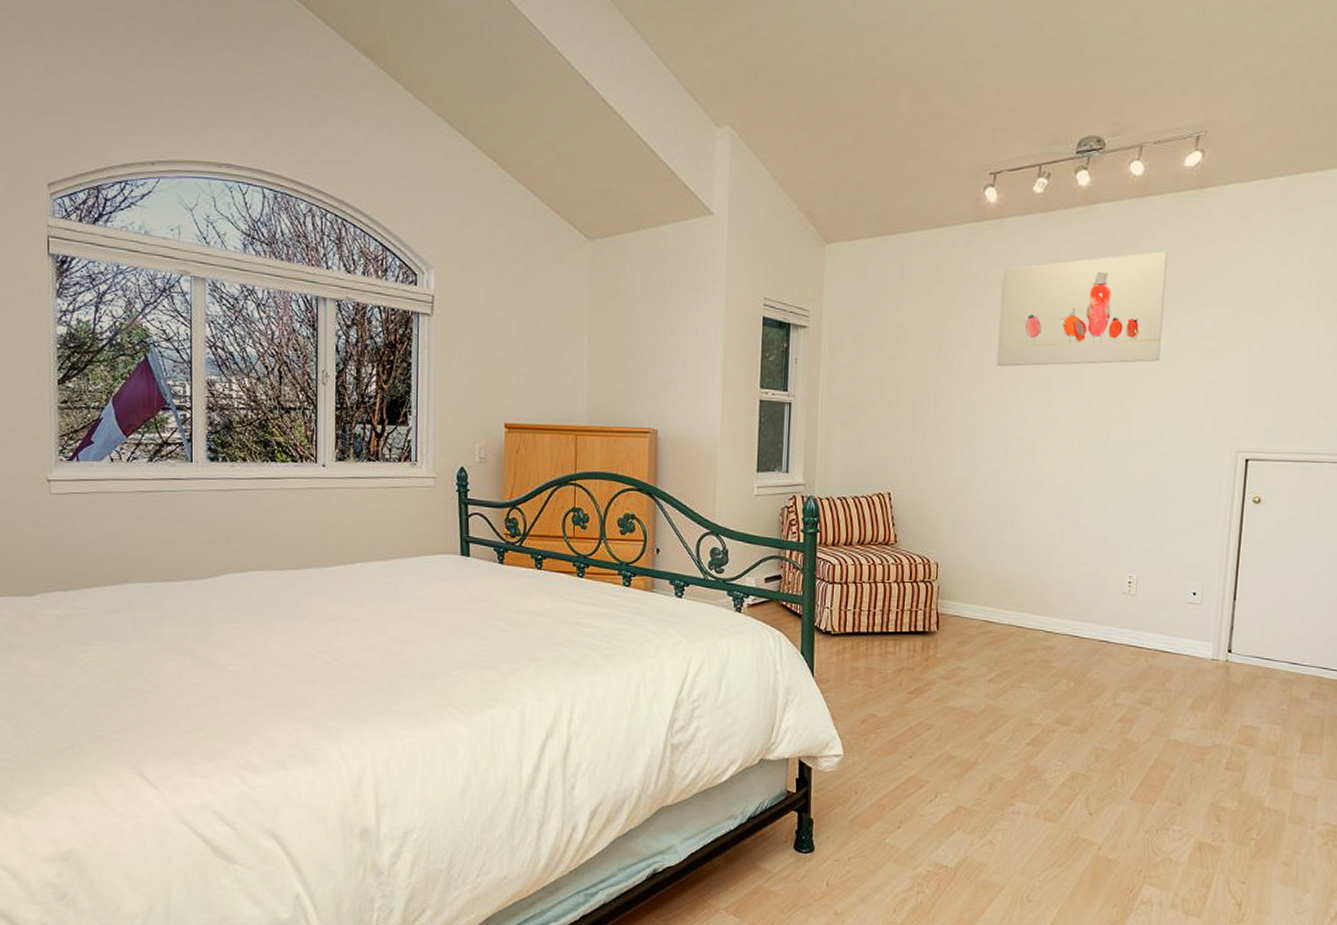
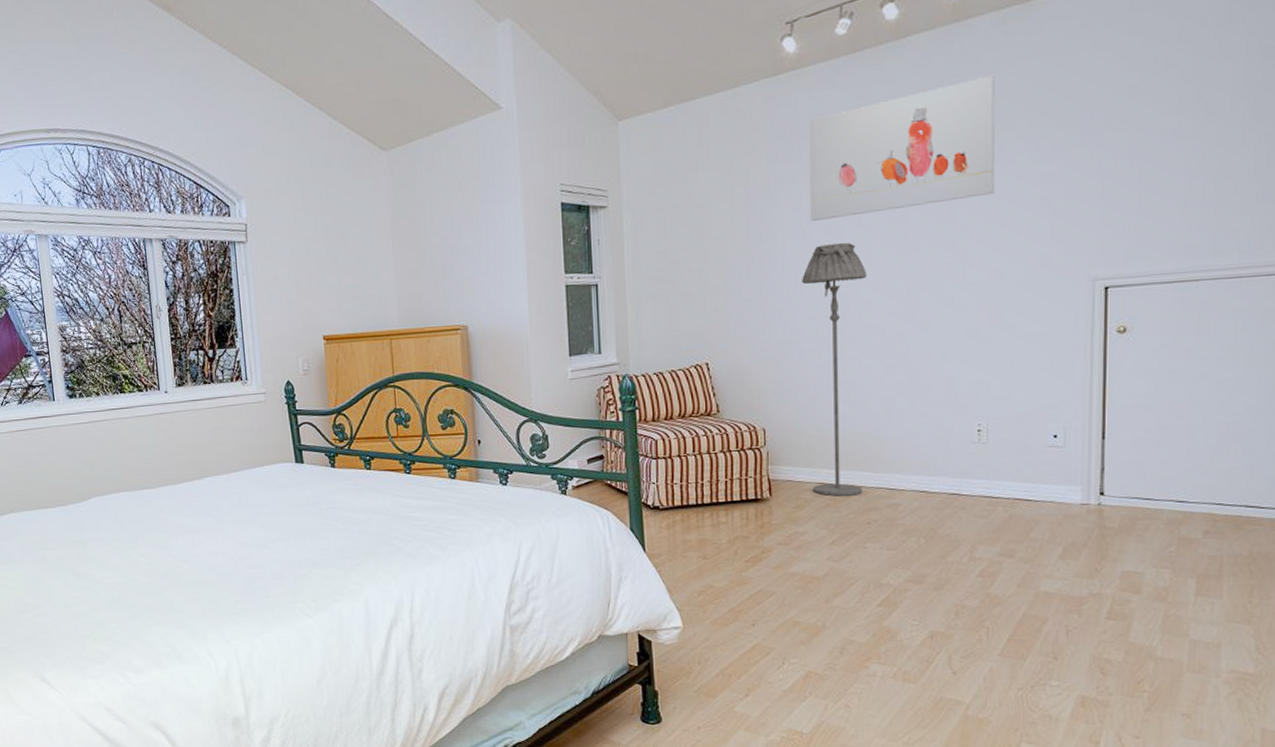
floor lamp: none [977,389,1043,635] -> present [802,242,867,496]

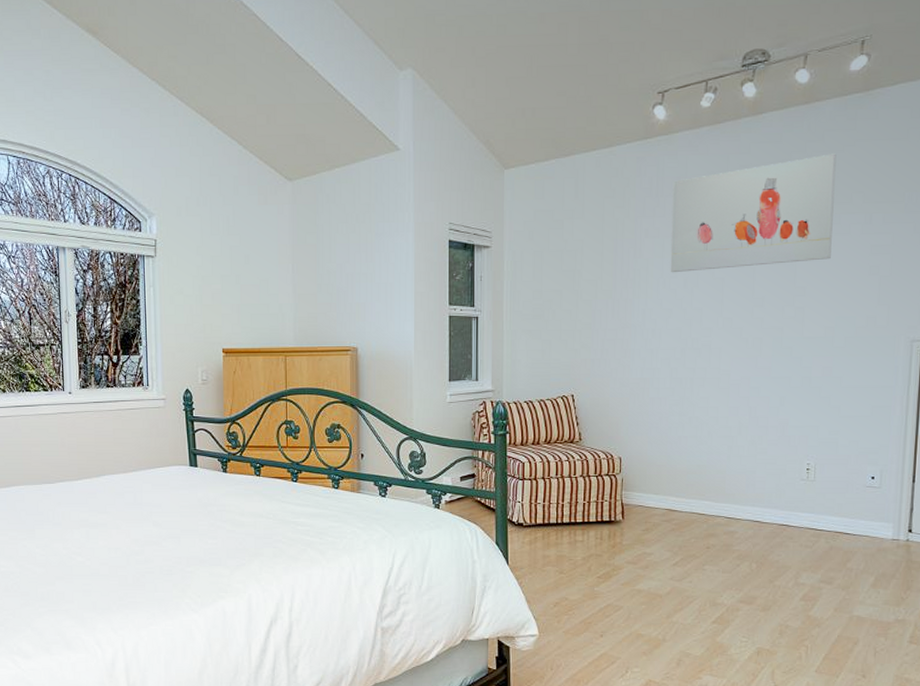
floor lamp: present [802,242,867,496] -> none [660,293,717,522]

